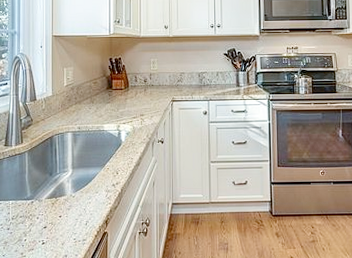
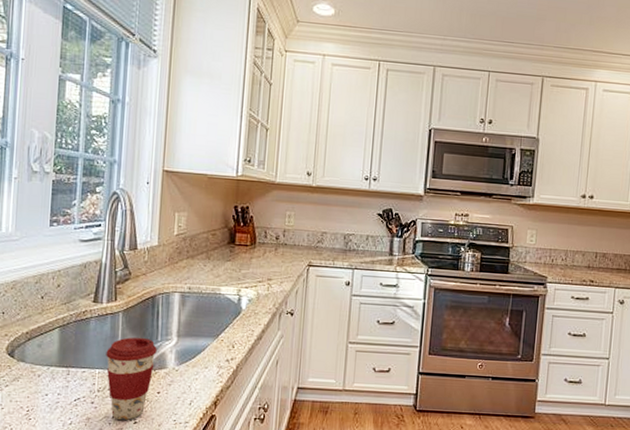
coffee cup: none [17,171,57,242] -> present [106,337,157,420]

